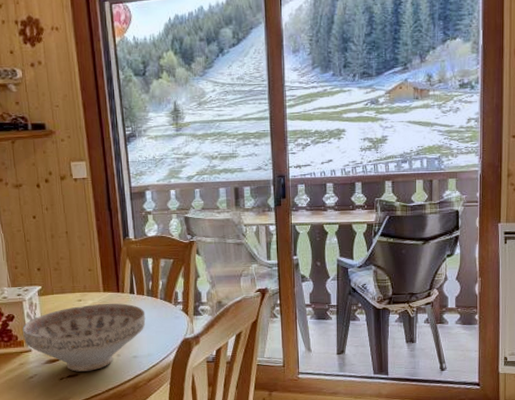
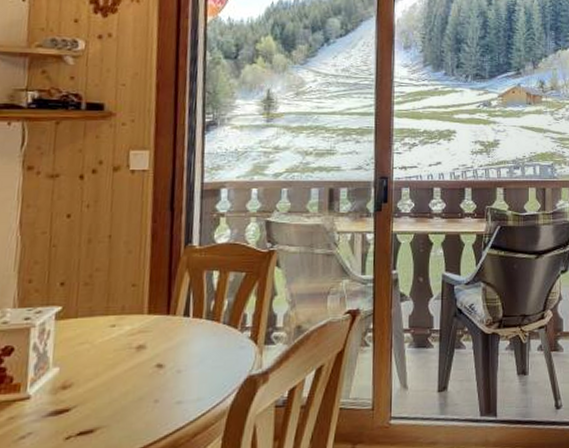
decorative bowl: present [22,303,146,372] -> none [21,329,201,427]

